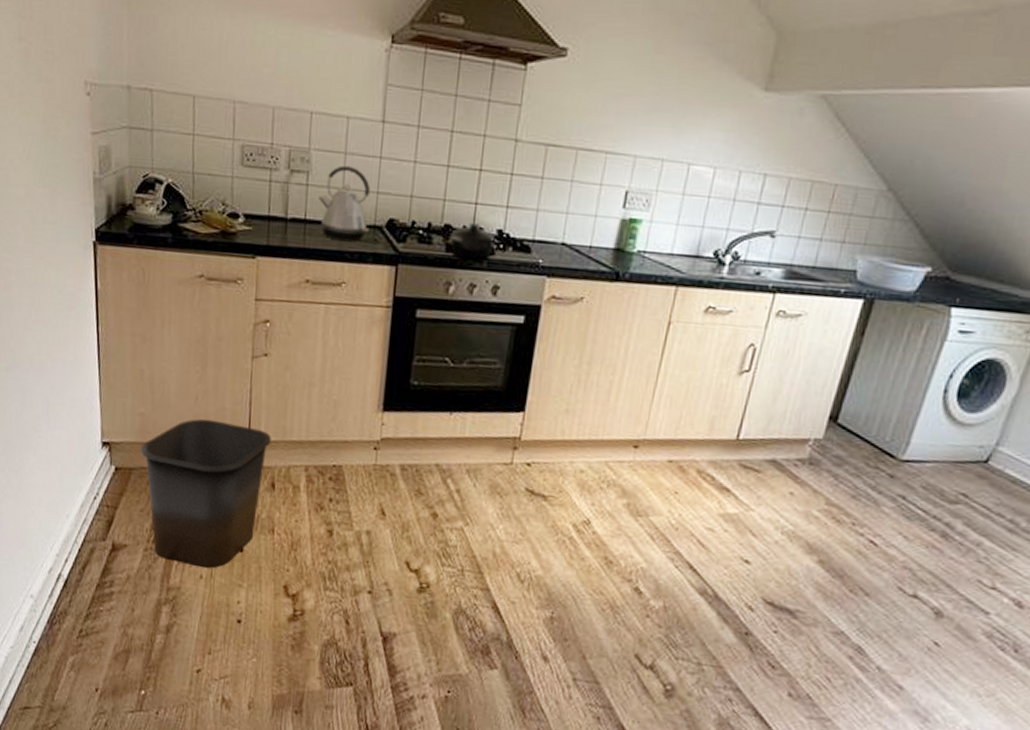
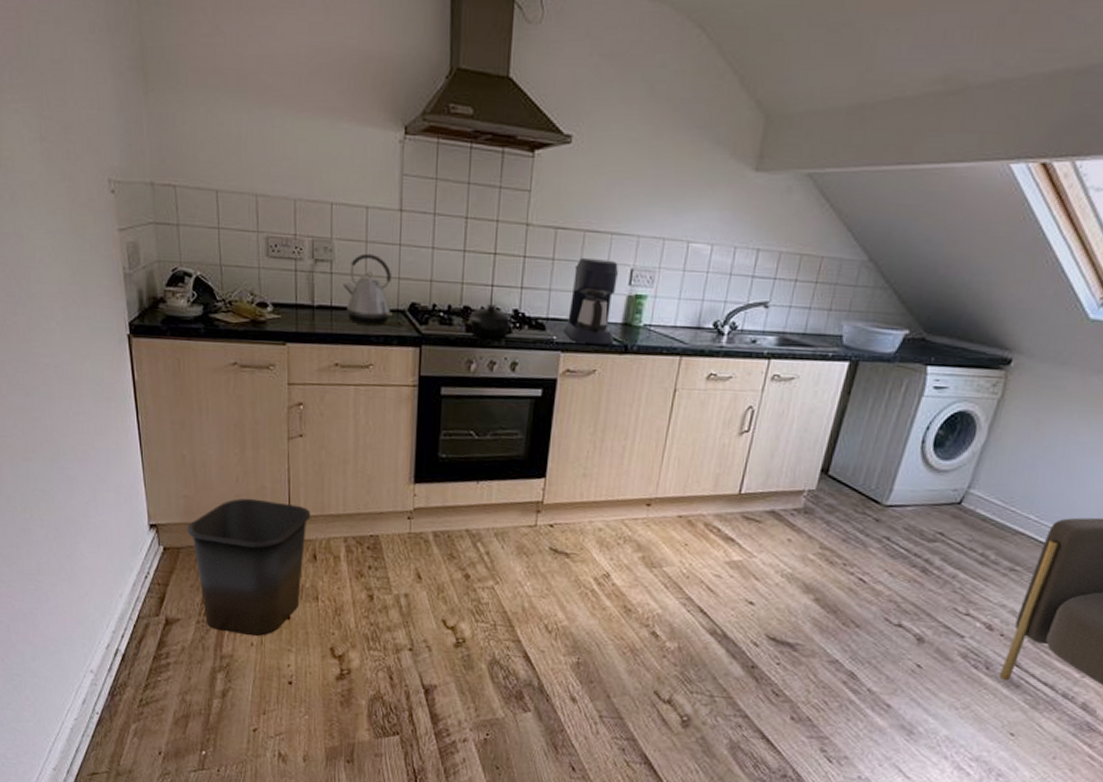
coffee maker: none [549,176,613,271] -> present [562,257,619,345]

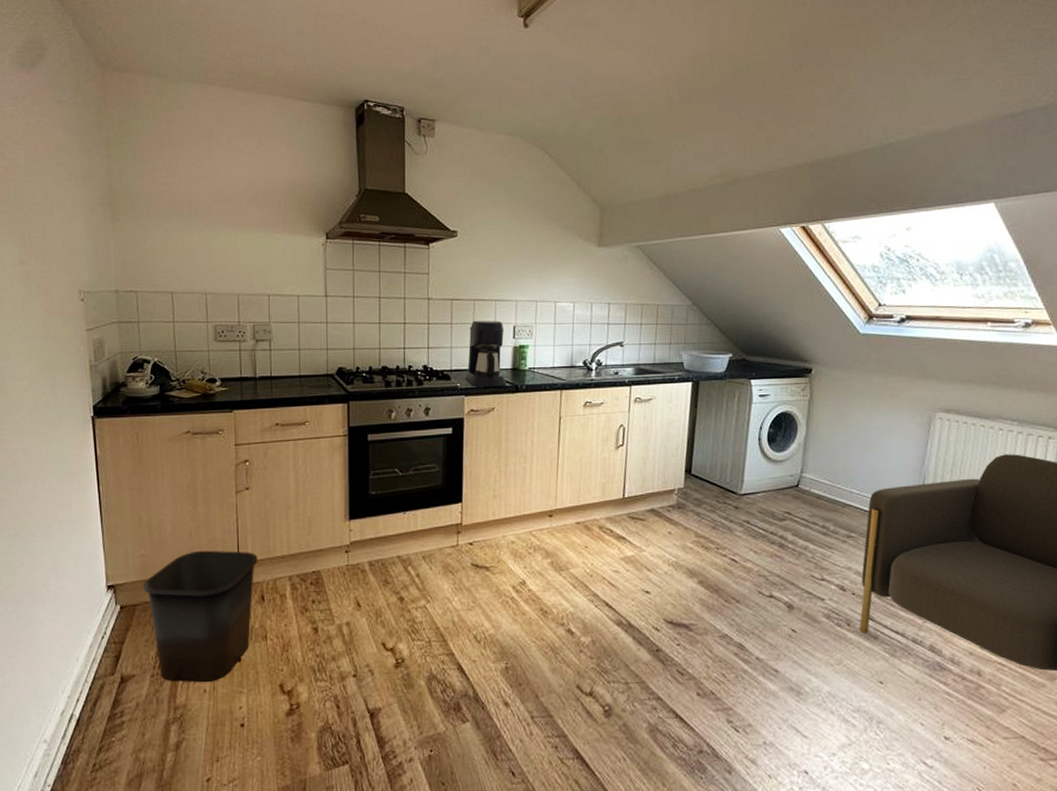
kettle: present [343,253,394,326] -> none [280,331,325,390]
saucepan: present [468,304,513,340] -> none [386,363,423,391]

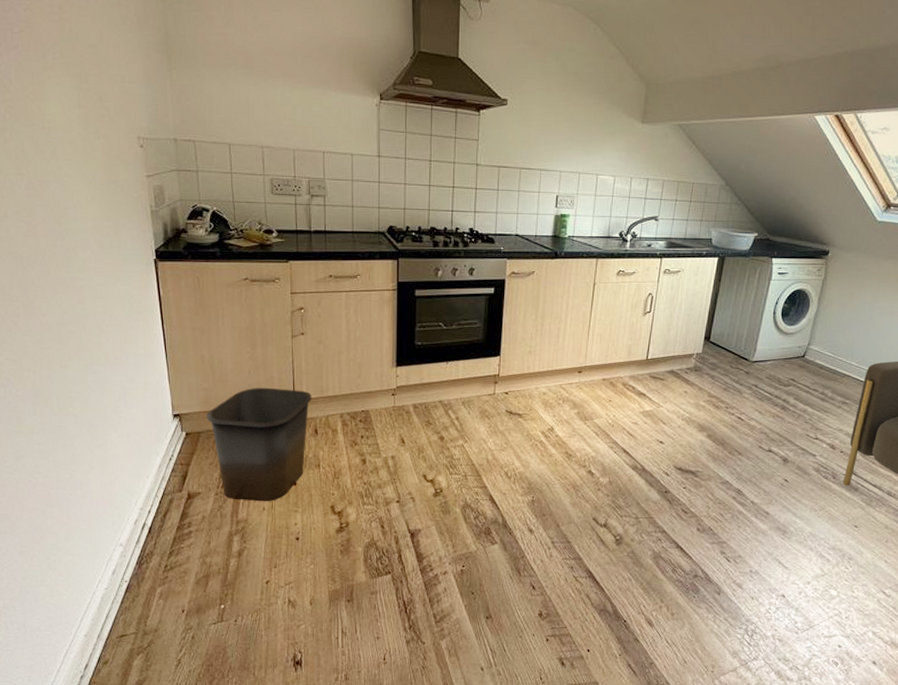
coffee maker: present [464,320,507,387] -> none [507,188,548,252]

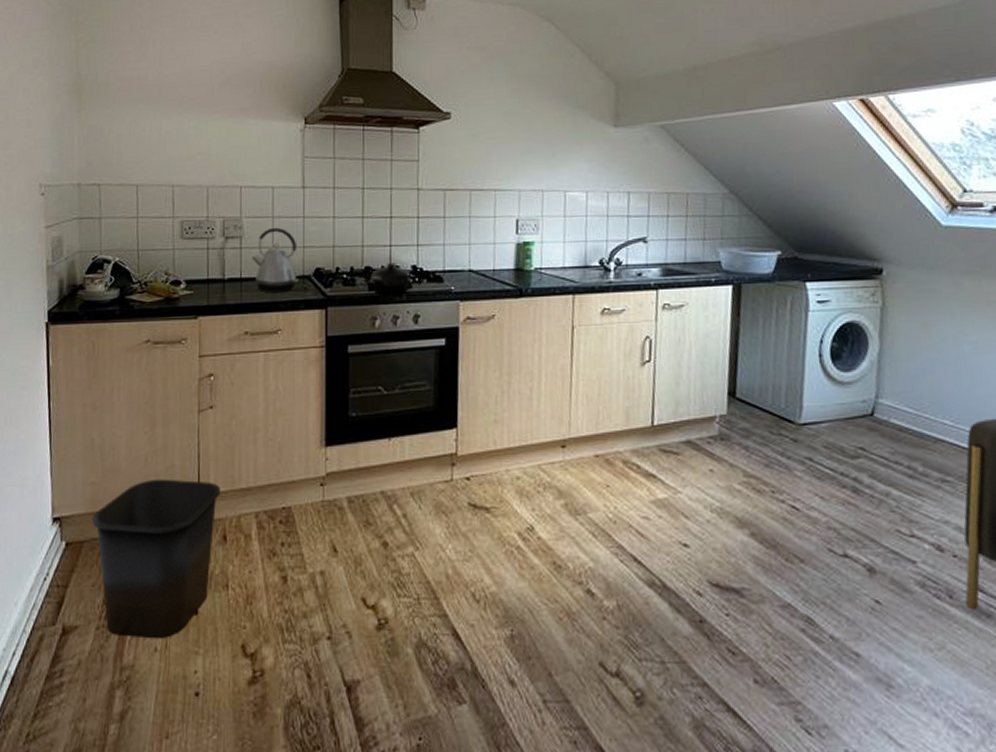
kettle: none [334,189,376,245] -> present [252,227,300,293]
saucepan: none [435,225,469,252] -> present [370,263,412,295]

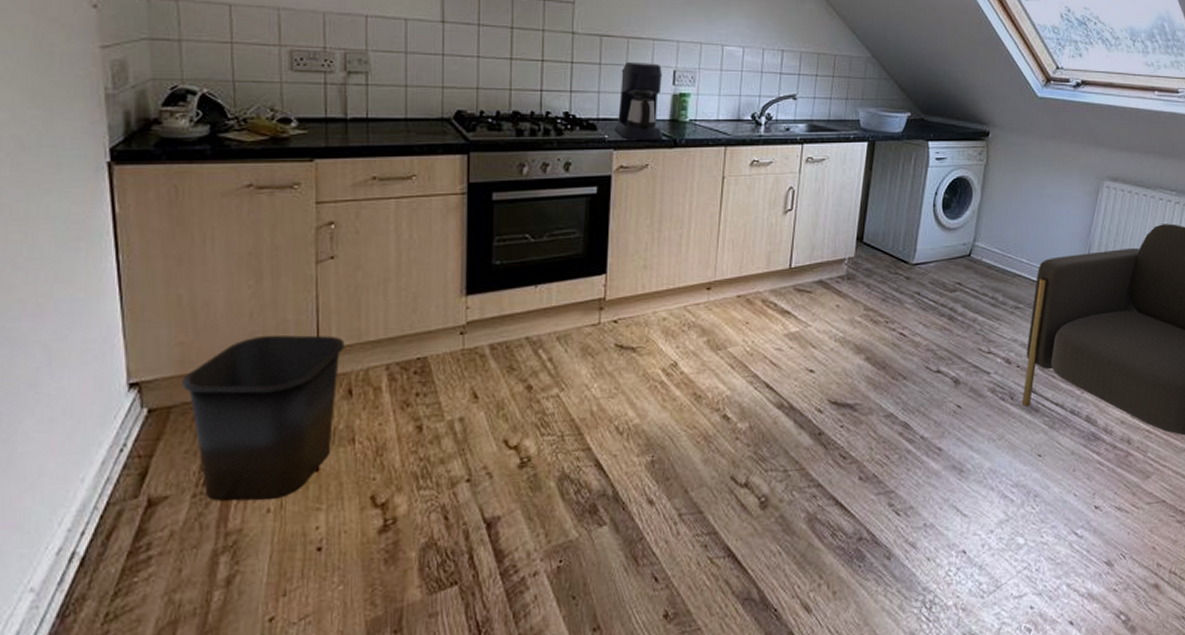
kettle: present [252,227,300,293] -> none [380,64,438,136]
saucepan: present [370,263,412,295] -> none [518,108,564,142]
coffee maker: none [459,213,509,291] -> present [613,61,663,140]

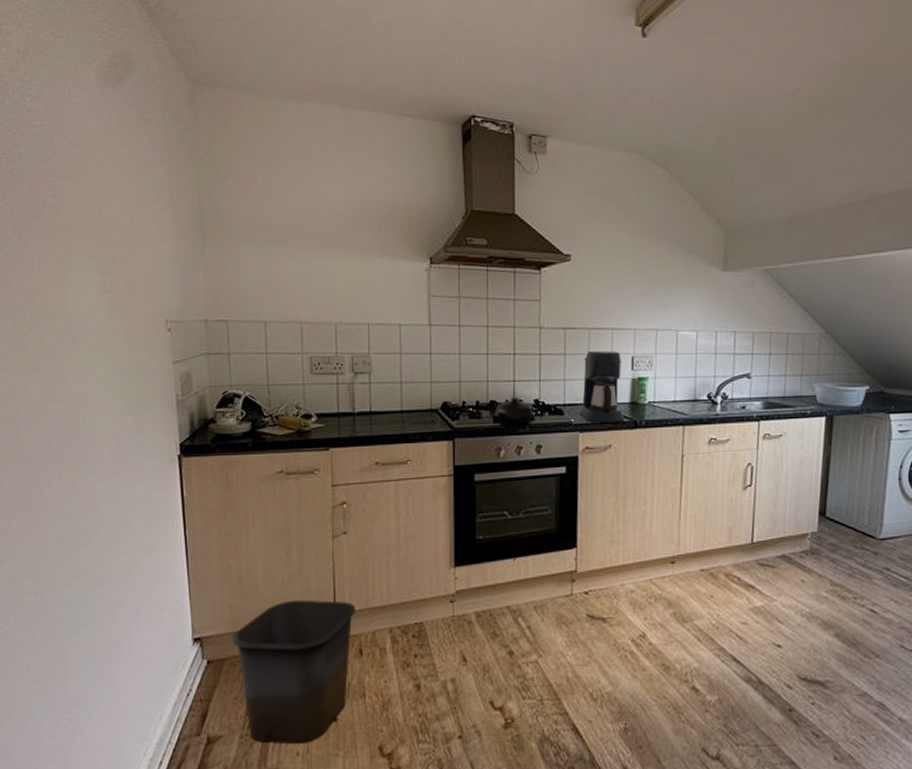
saucepan: none [518,108,564,142] -> present [495,397,534,427]

